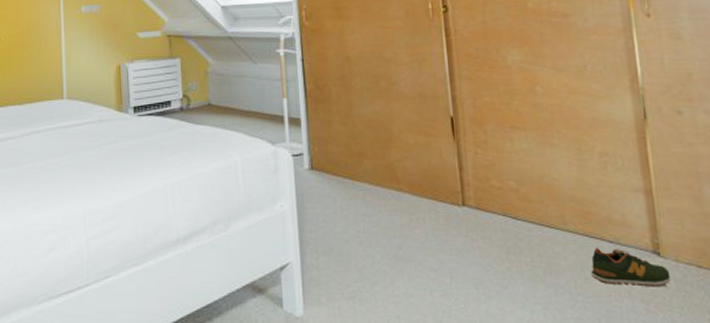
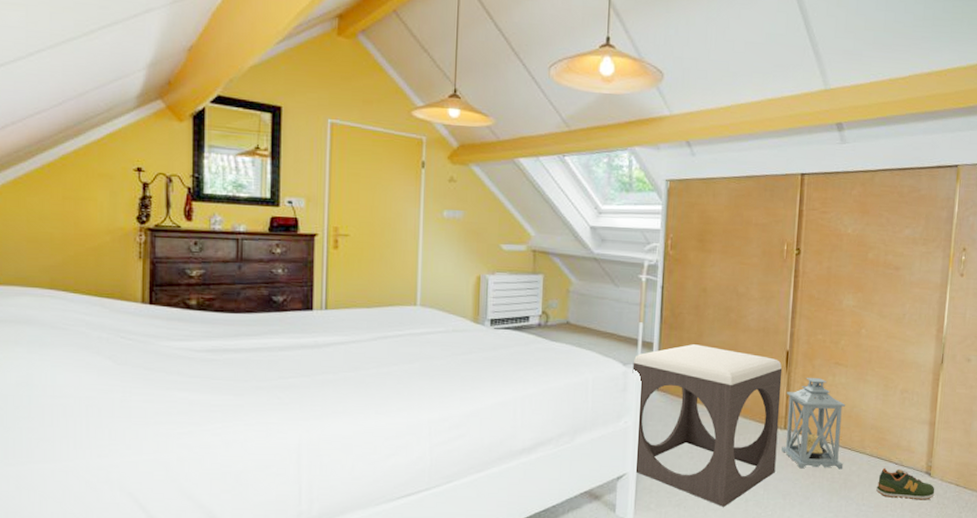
footstool: none [281,117,461,299] -> present [632,344,783,507]
lantern: none [459,145,543,252] -> present [781,378,846,470]

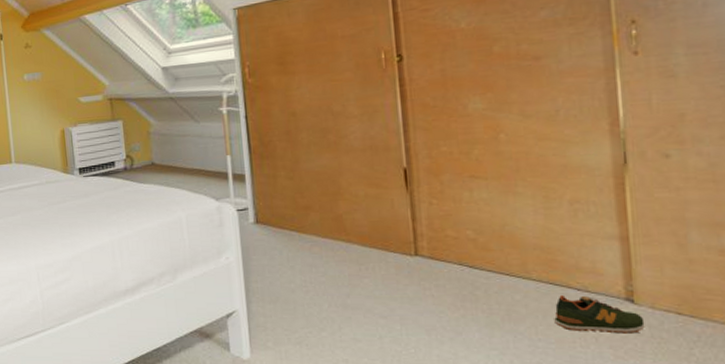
footstool: present [632,344,783,507] -> none [226,171,412,344]
lantern: present [781,378,846,470] -> none [412,195,501,300]

